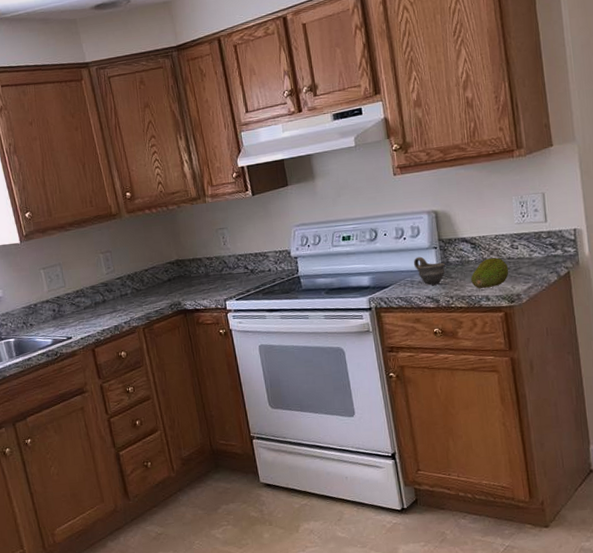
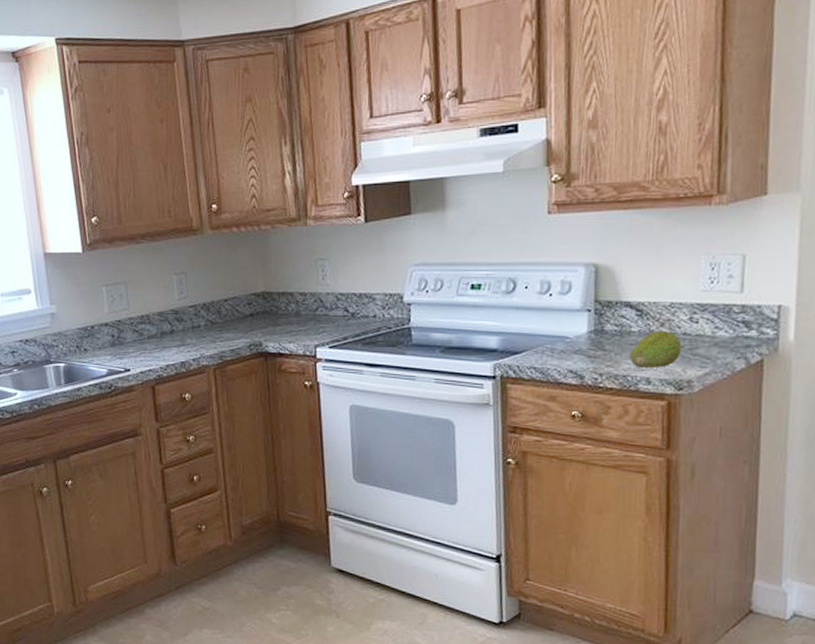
cup: present [413,256,446,285] -> none [557,319,598,357]

